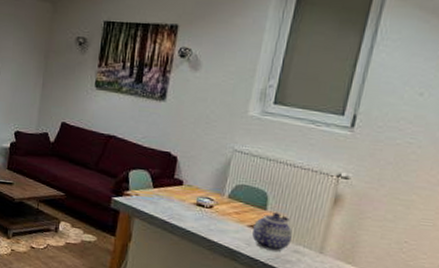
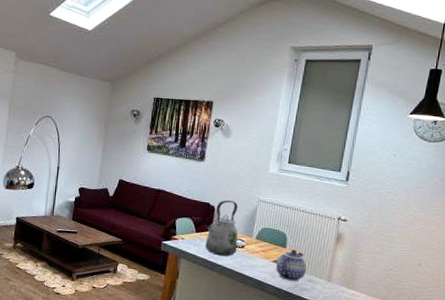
kettle: none [164,149,206,218] -> present [205,200,238,256]

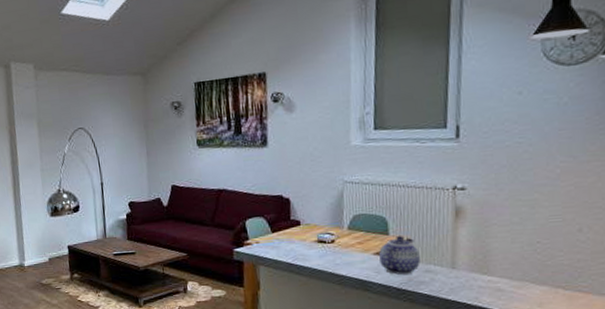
kettle: present [205,200,238,256] -> none [284,188,327,256]

